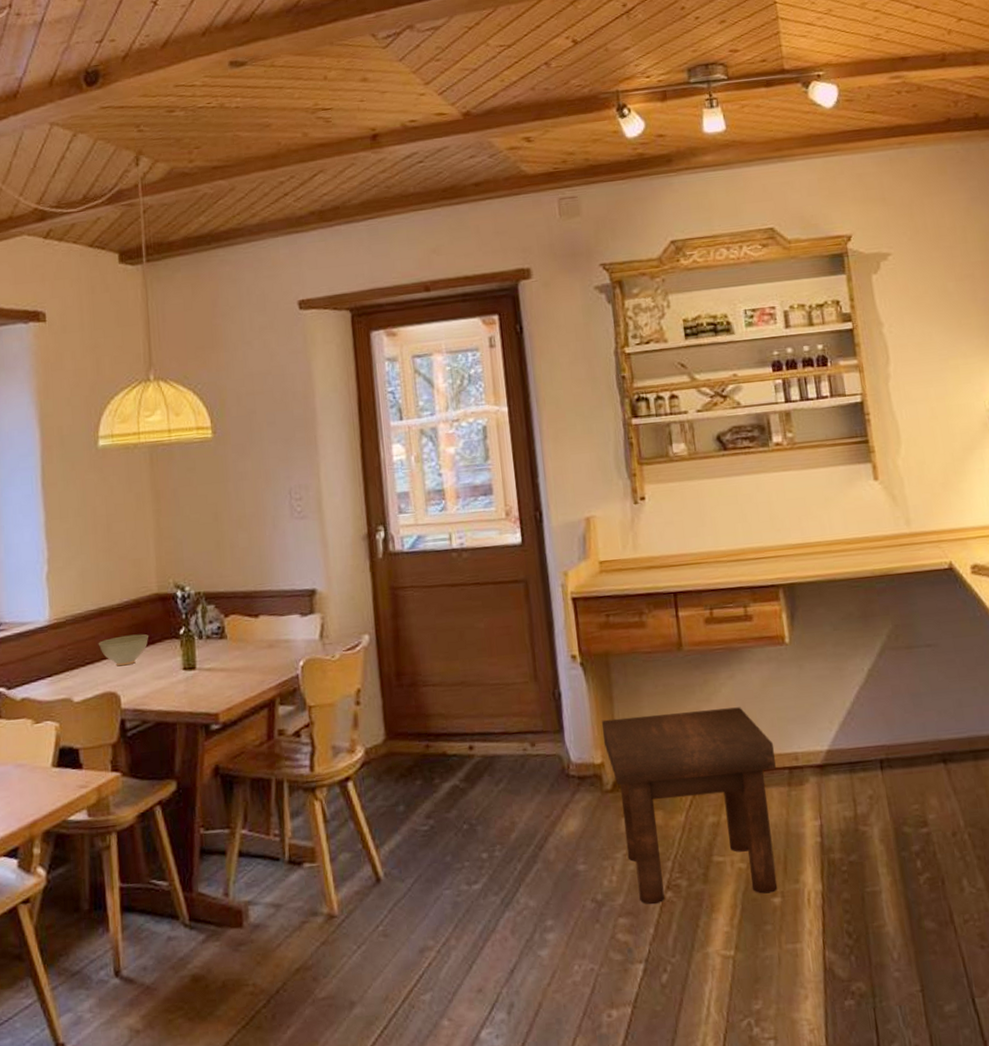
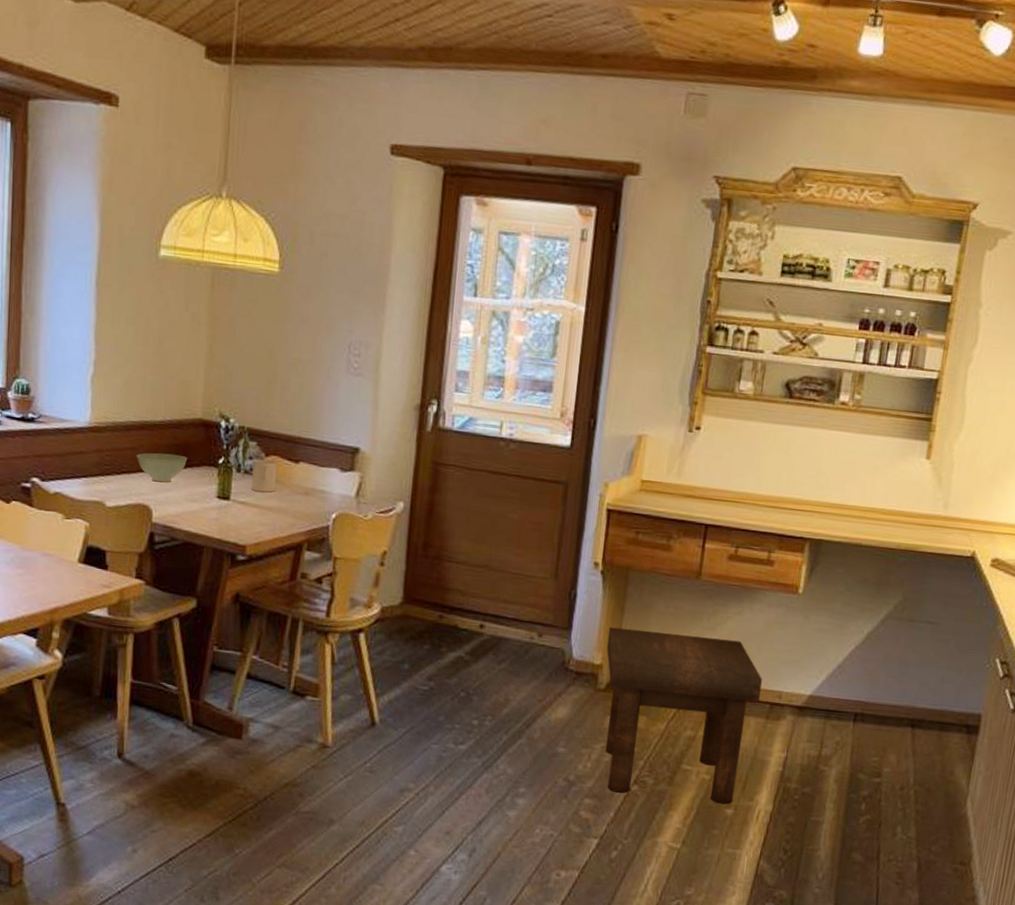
cup: none [213,620,239,655] -> present [251,459,277,493]

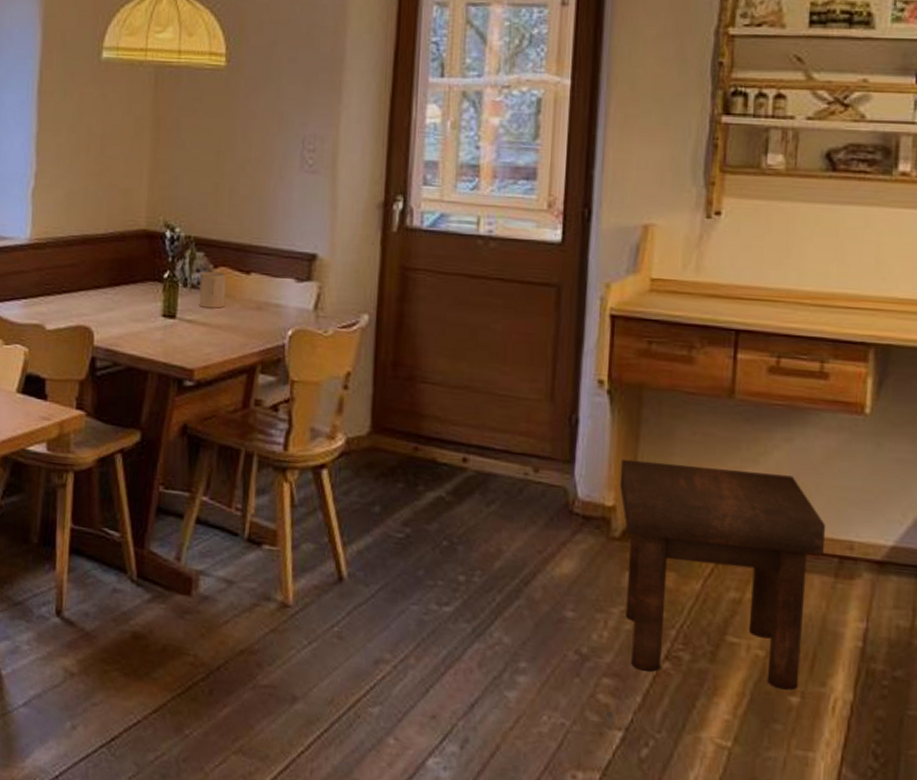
bowl: present [136,452,188,483] -> none [77,269,131,302]

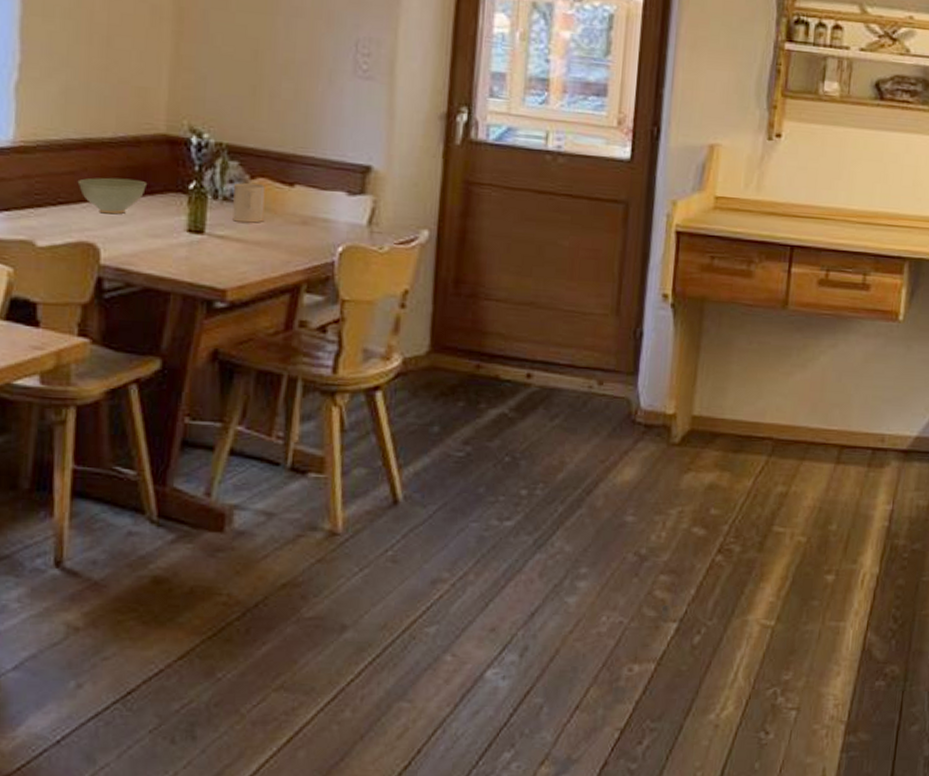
bowl: none [77,269,131,302] -> present [77,177,148,215]
stool: present [619,459,826,690] -> none [680,369,863,570]

